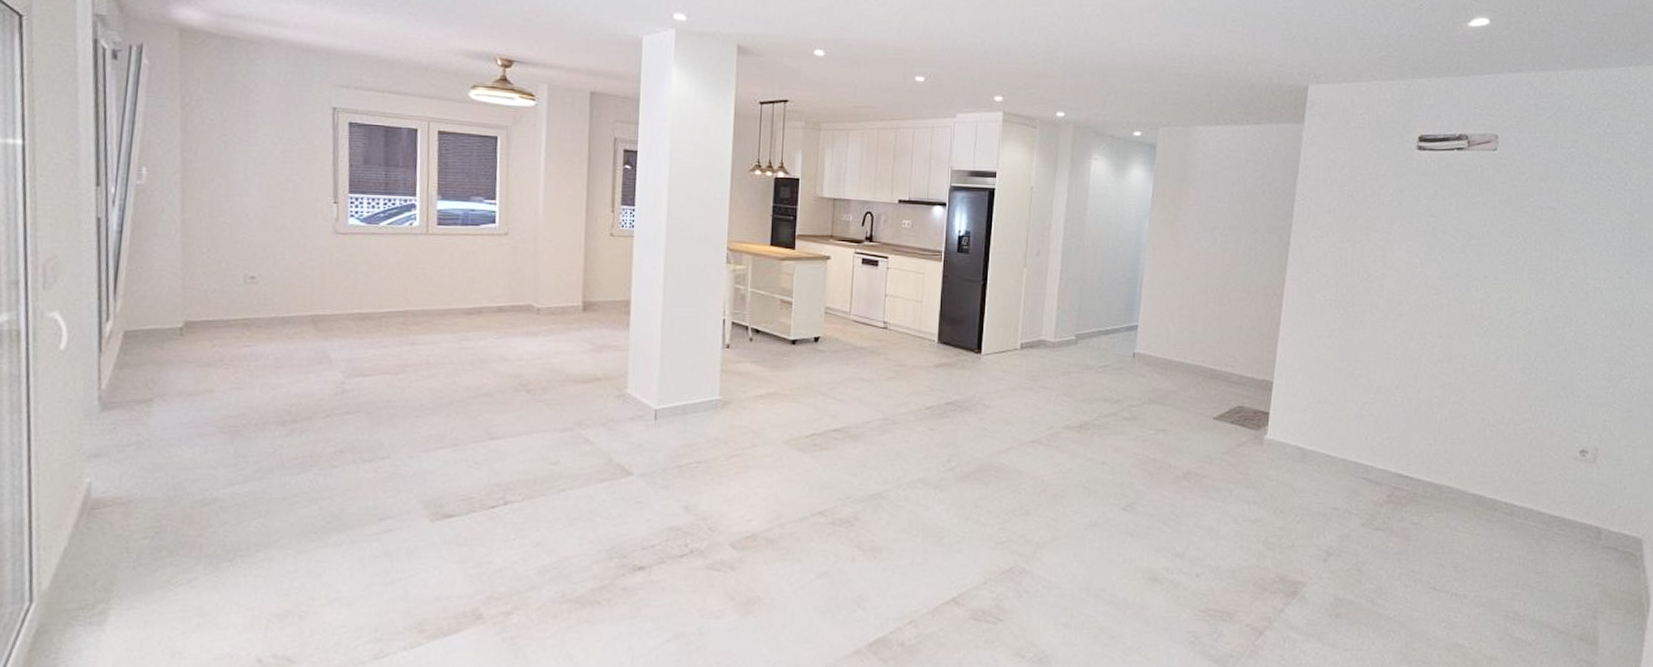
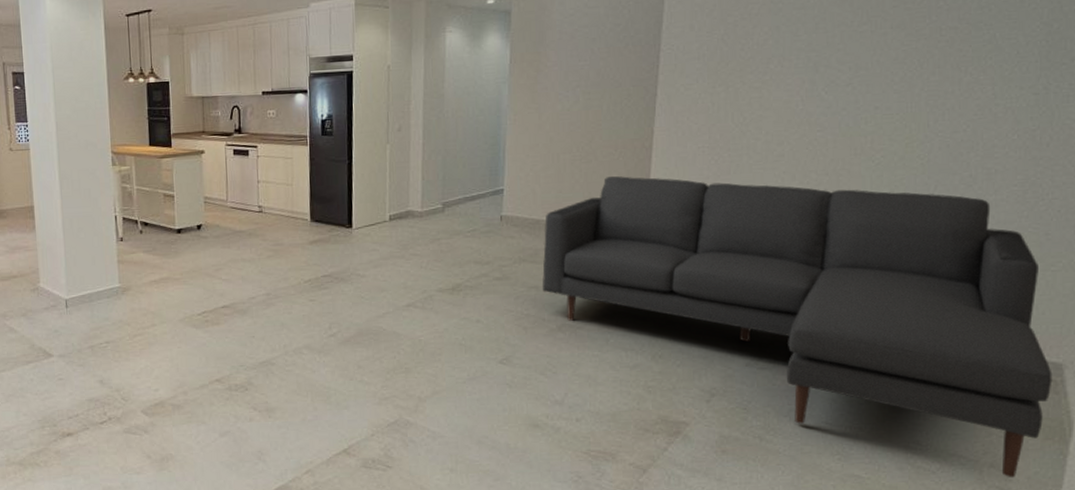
sofa: none [1170,322,1633,652] -> present [542,176,1052,478]

